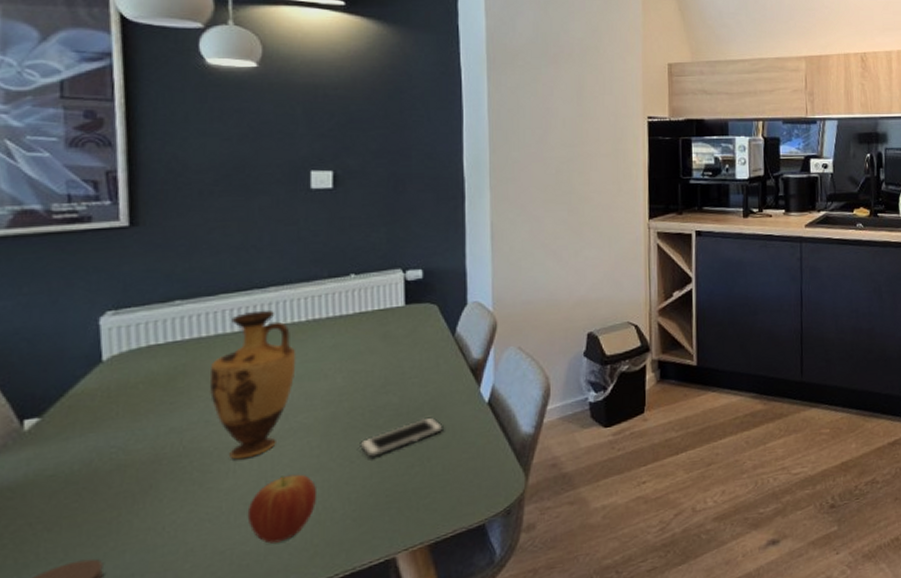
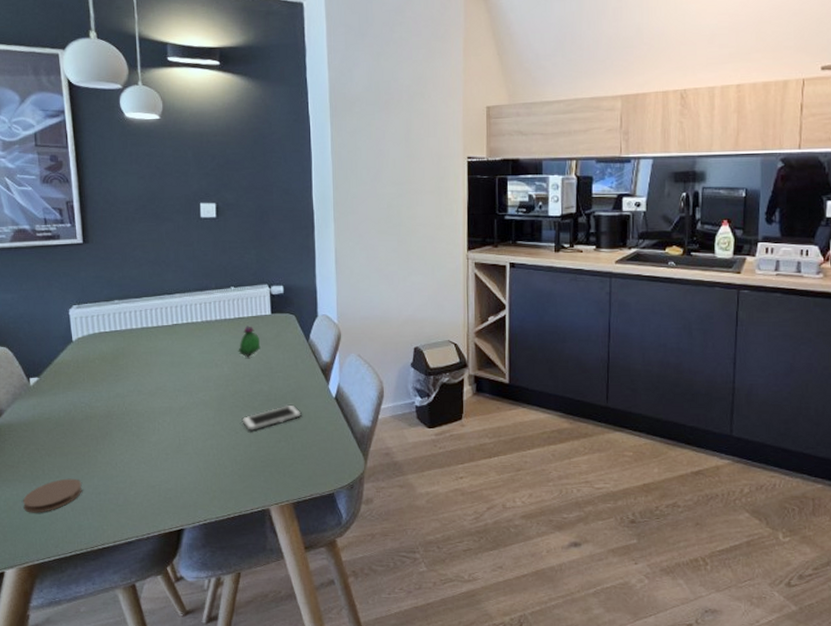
vase: present [209,309,296,460] -> none [139,311,196,421]
fruit: present [247,474,318,544] -> none [168,437,214,485]
flowering cactus: none [357,322,389,362] -> present [238,326,261,357]

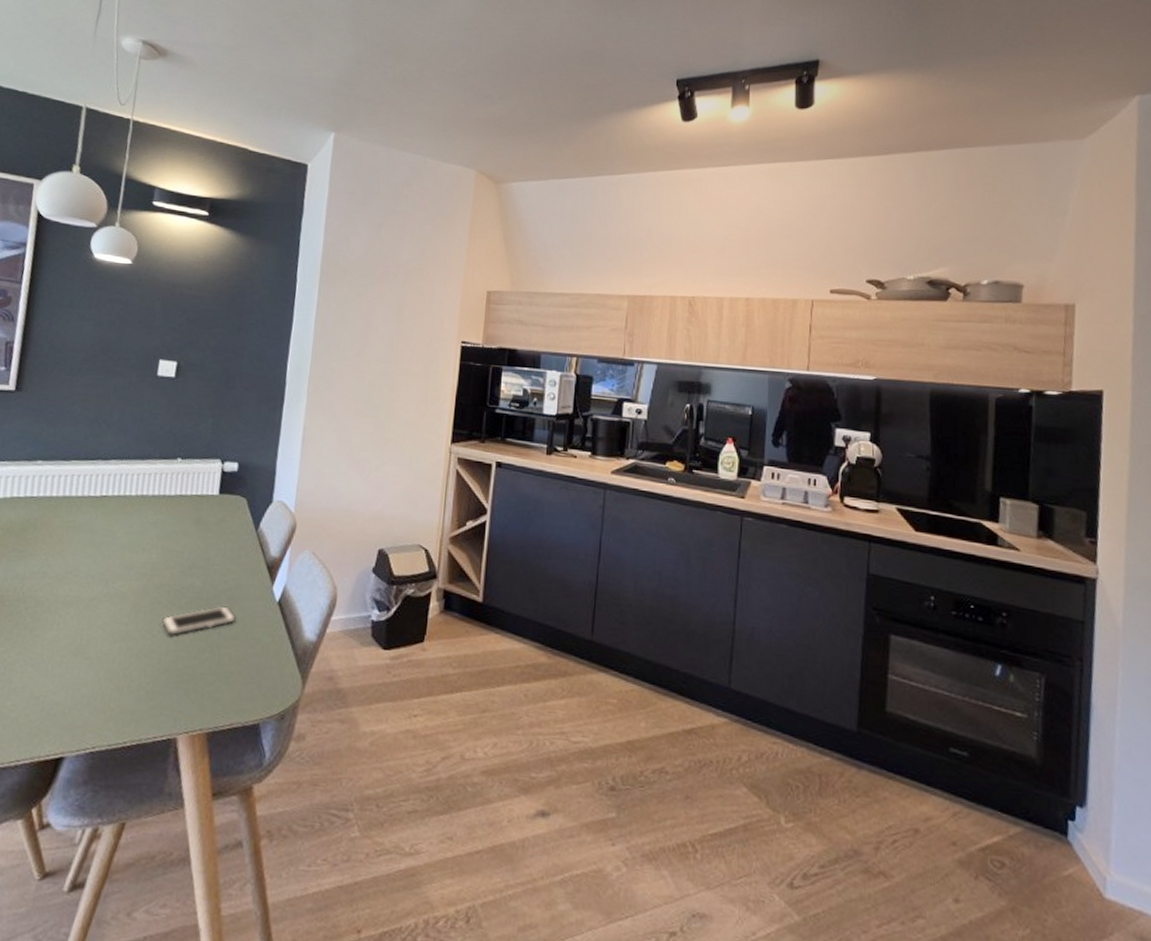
flowering cactus: present [238,326,261,357] -> none [172,505,201,543]

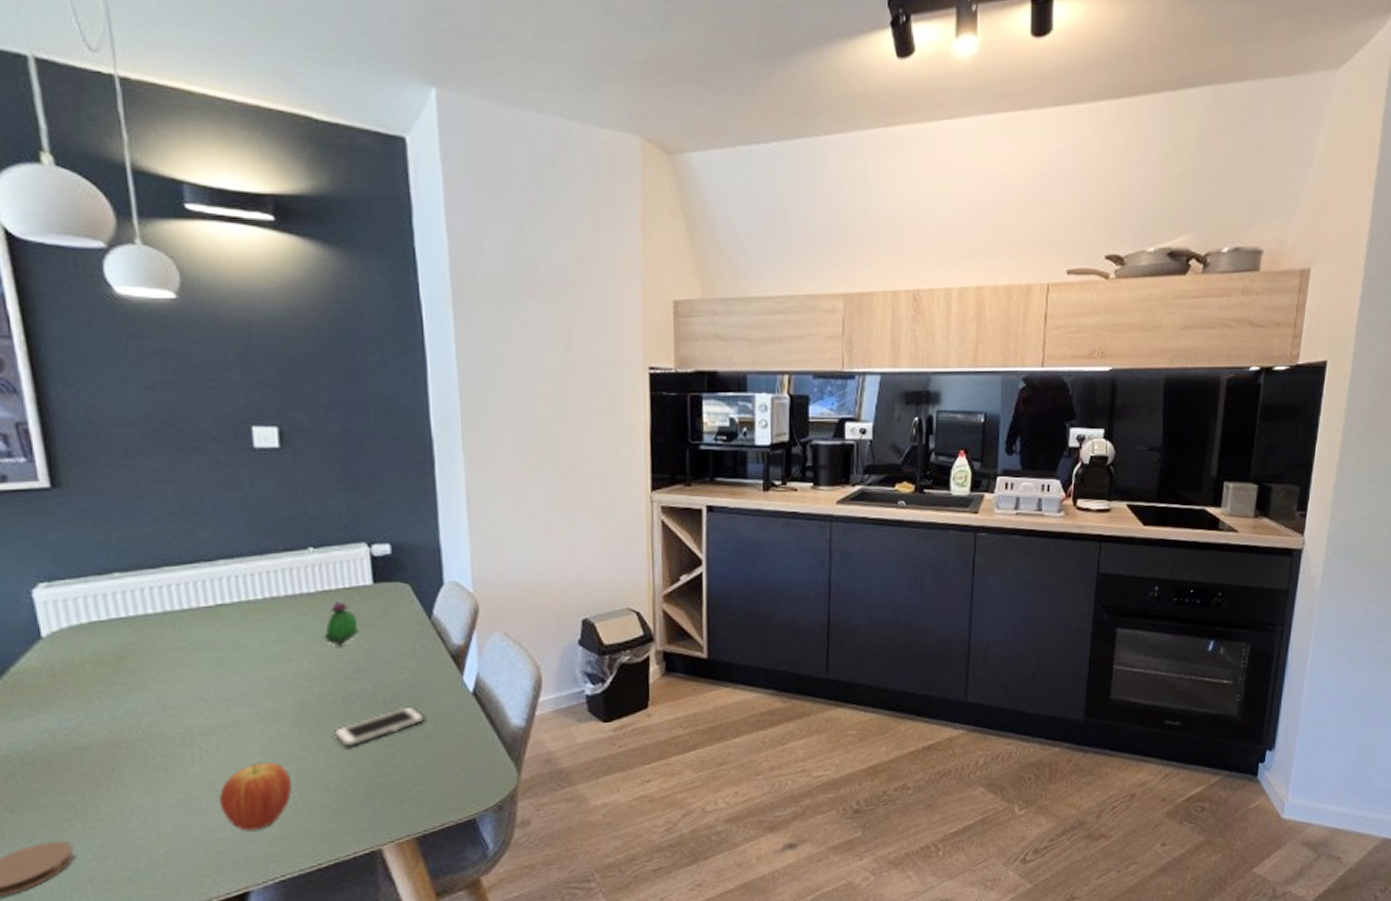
fruit: none [61,636,121,700] -> present [218,762,293,831]
flowering cactus: none [172,505,201,543] -> present [323,601,359,645]

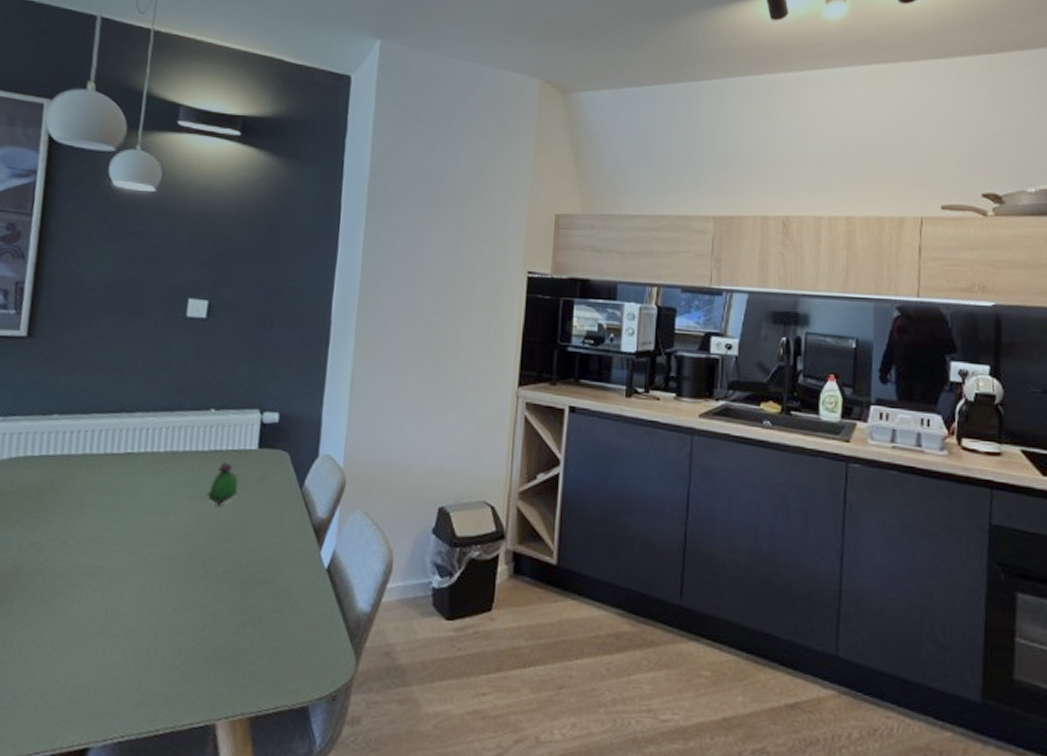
fruit: present [218,762,293,831] -> none [84,611,151,683]
cell phone: present [334,706,425,748] -> none [196,574,280,609]

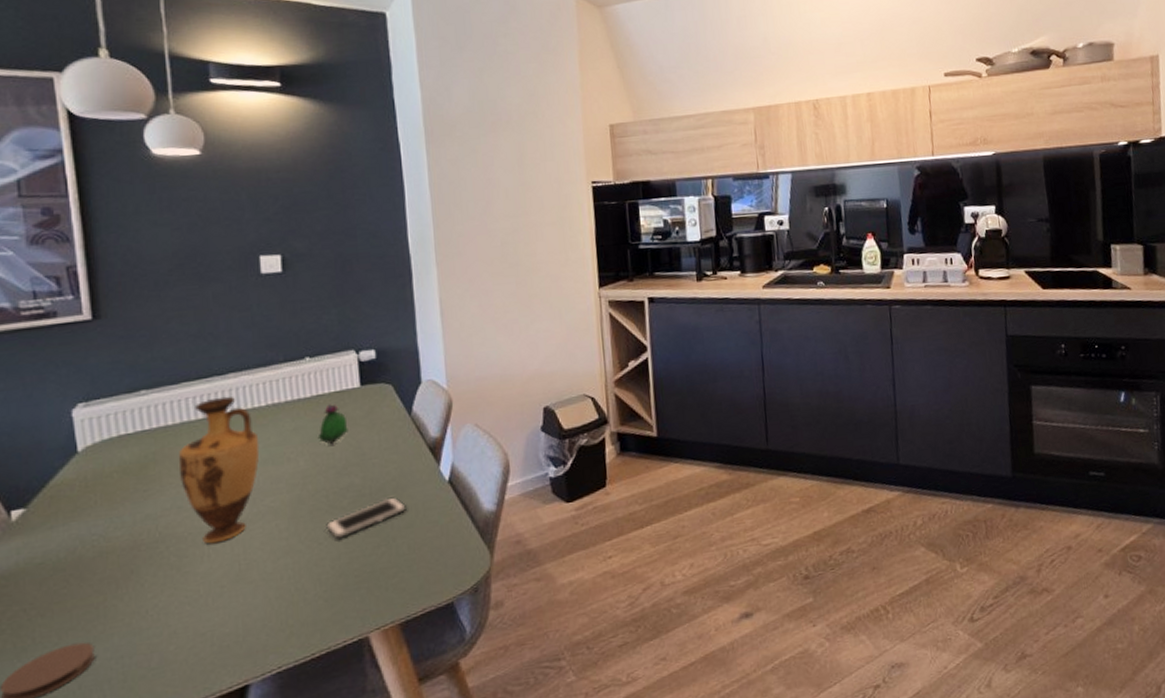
vase: none [69,434,151,587] -> present [178,396,260,544]
cell phone: none [196,574,280,609] -> present [326,497,406,540]

